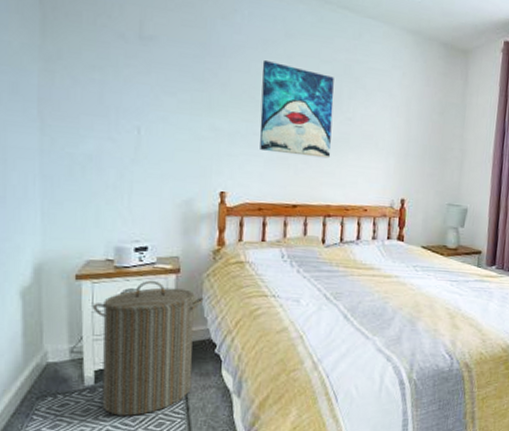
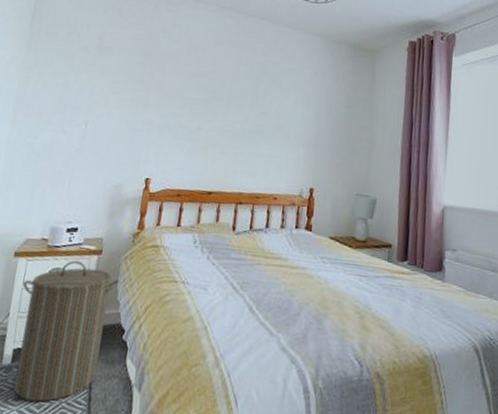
wall art: present [259,61,334,159] -> none [184,64,253,149]

